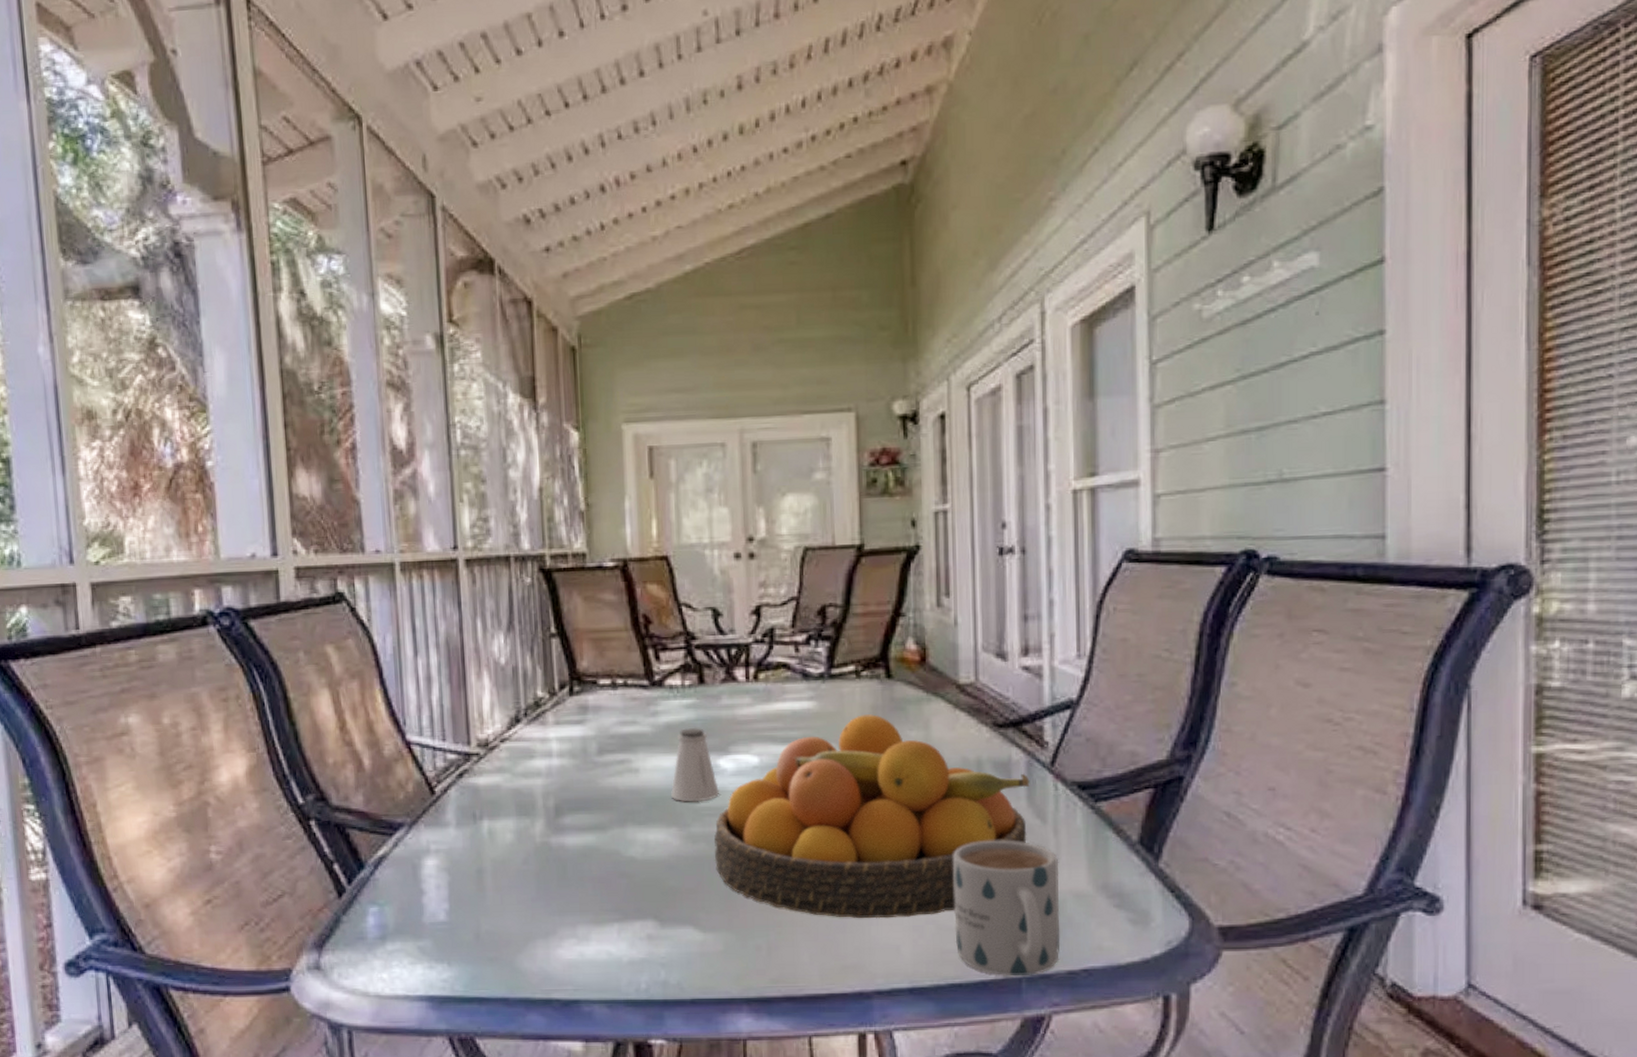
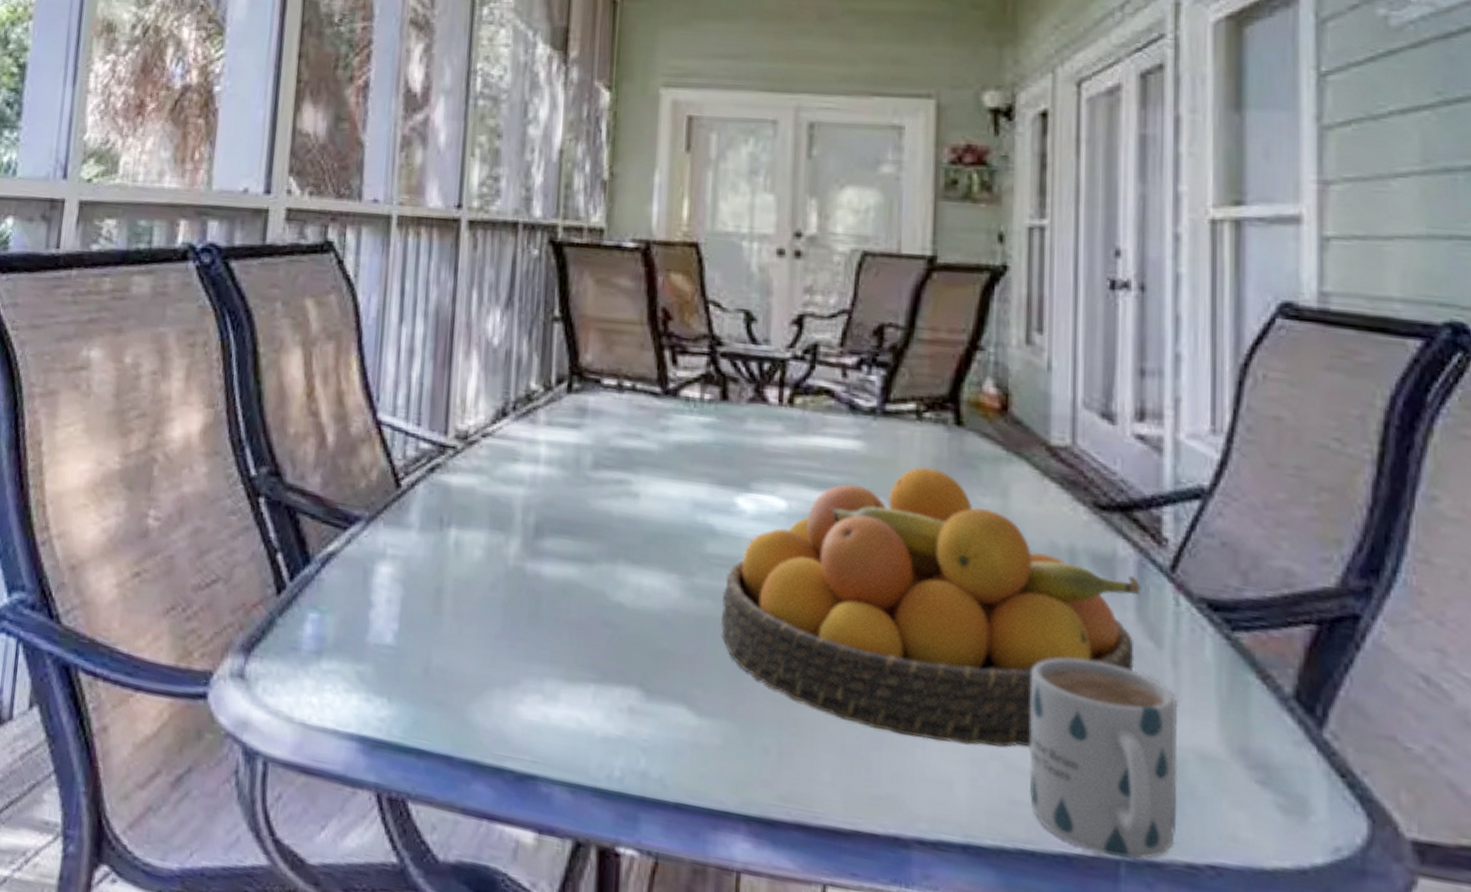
saltshaker: present [671,727,719,802] -> none [675,452,734,547]

